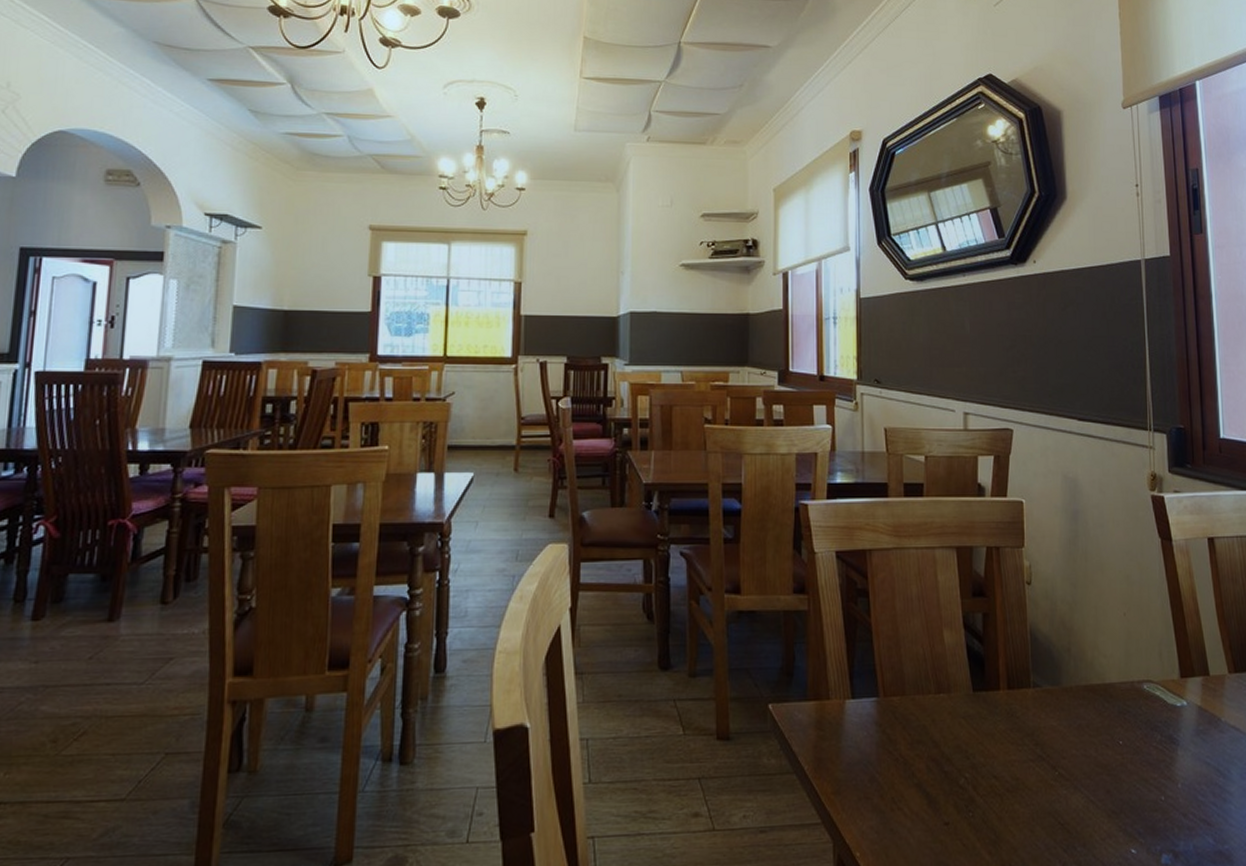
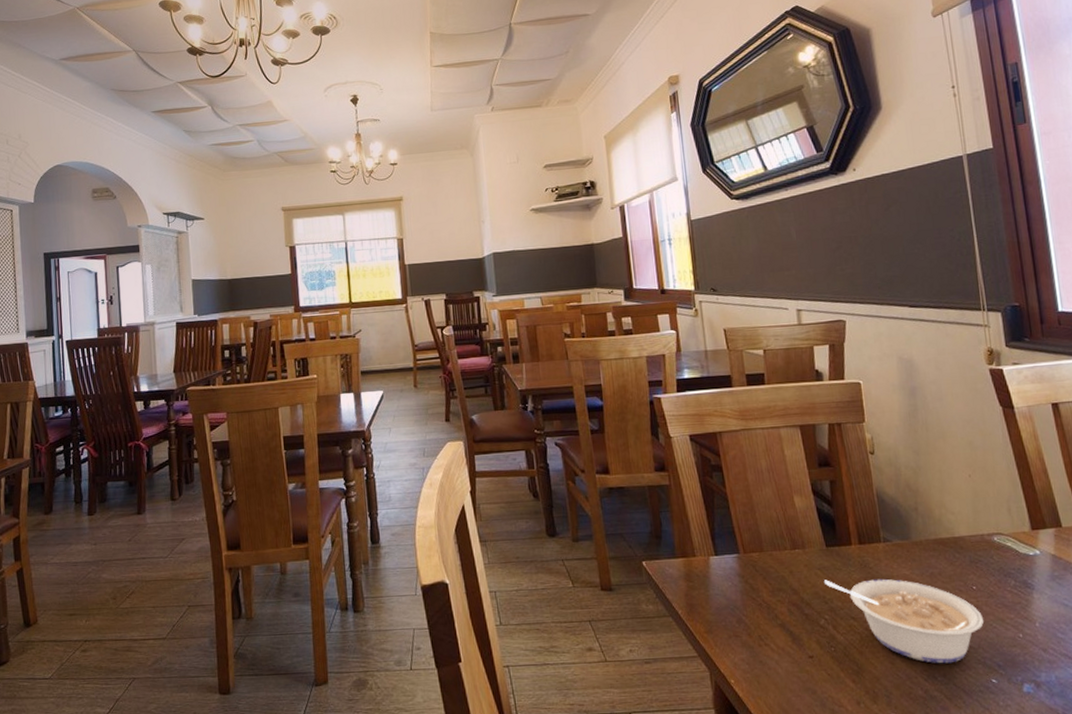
legume: none [967,730,1128,832] -> present [823,579,985,664]

